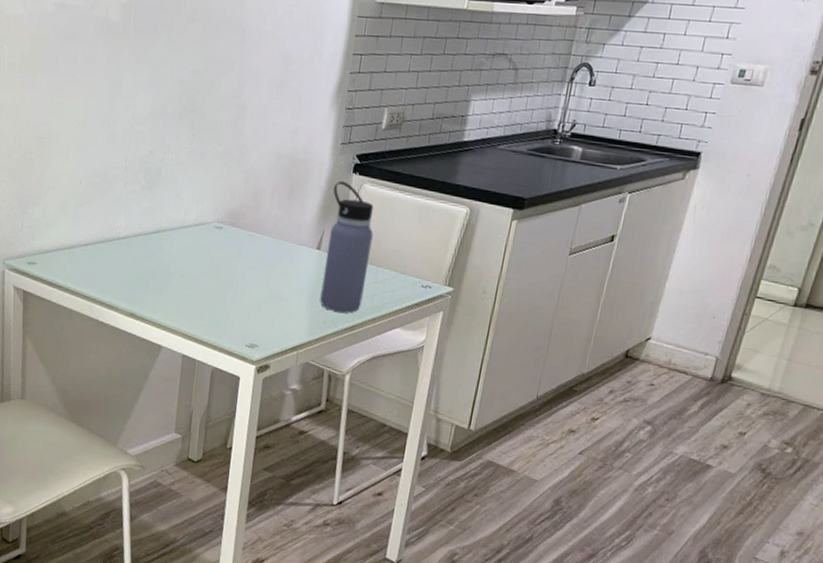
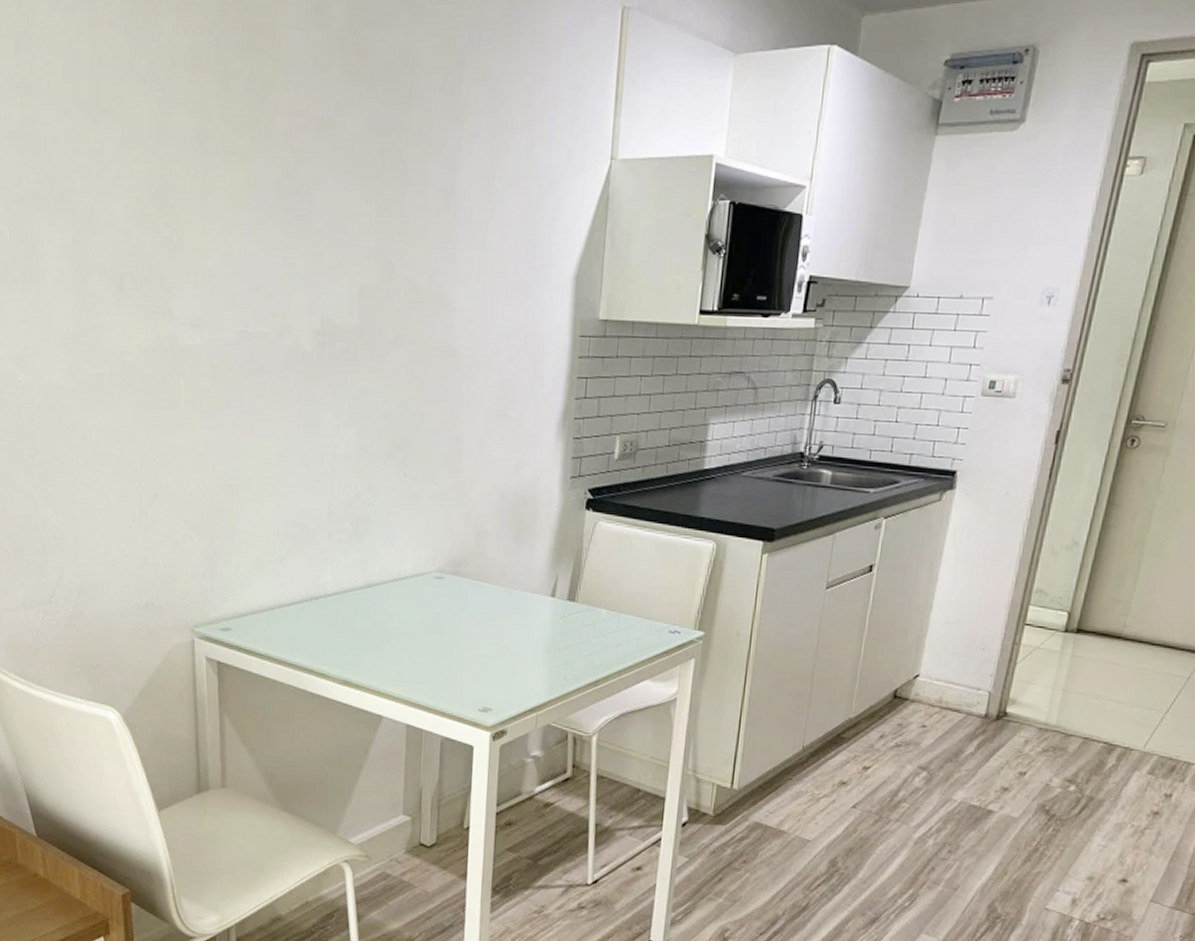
water bottle: present [320,180,374,313] -> none [558,518,613,667]

